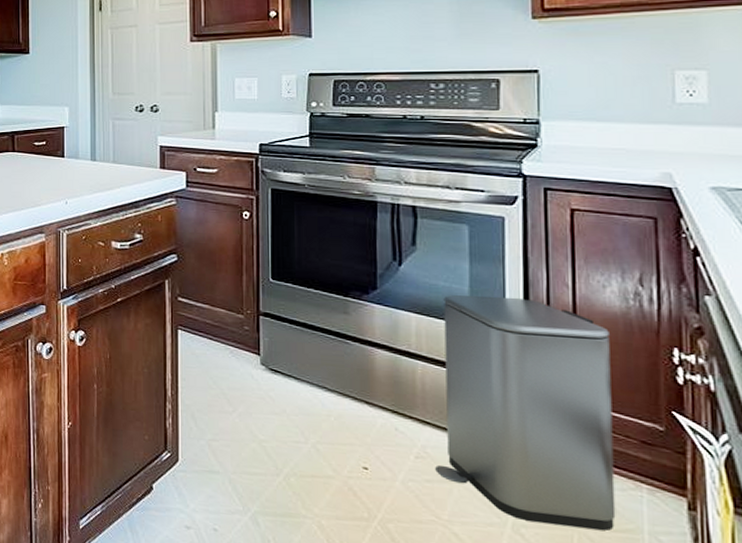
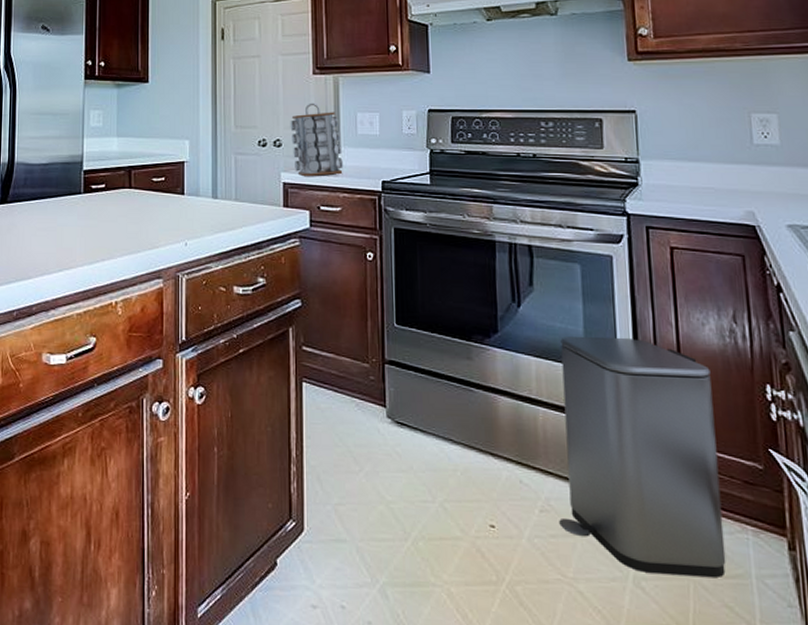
spice rack: none [167,69,220,140] -> present [290,103,343,177]

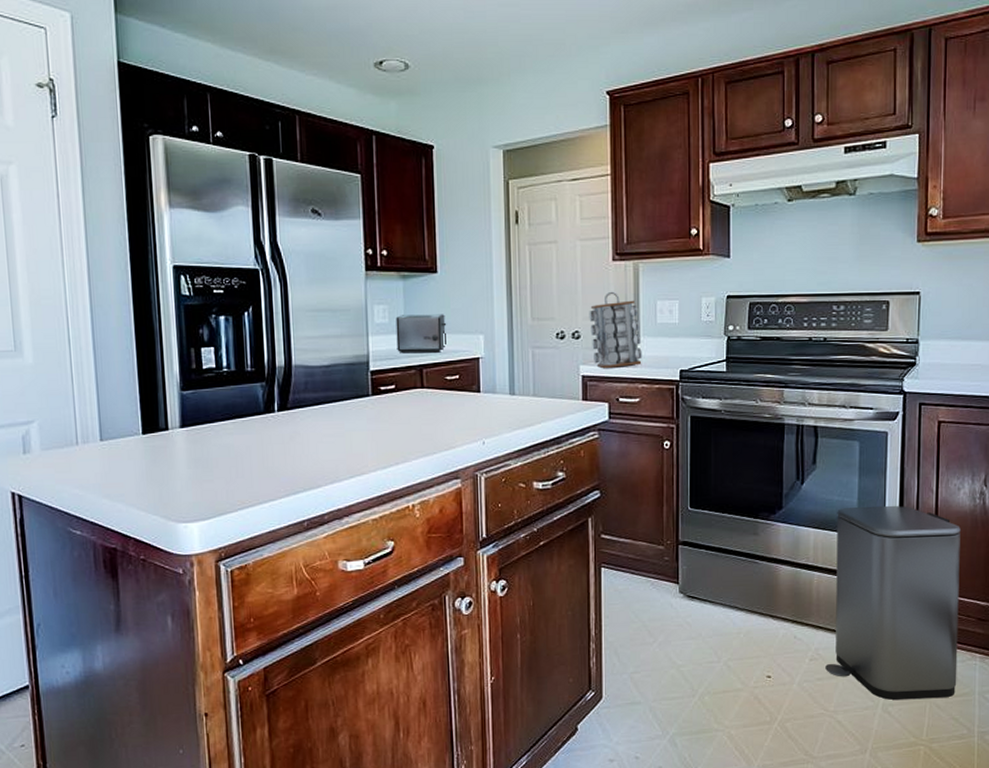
toaster: none [109,120,155,156] -> present [395,314,447,354]

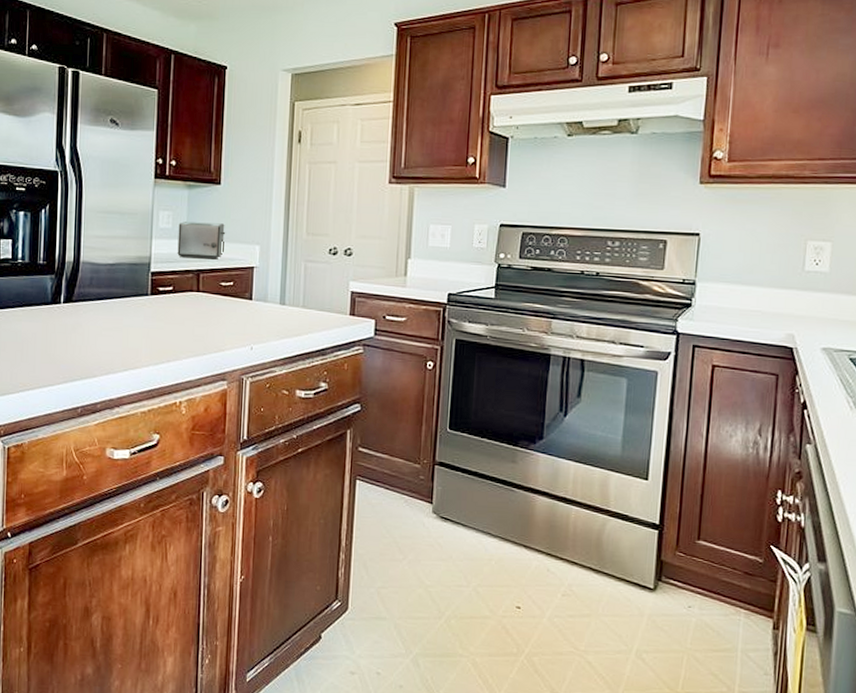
spice rack: present [589,291,642,369] -> none [362,212,412,288]
pedal bin: present [825,506,961,700] -> none [578,444,731,651]

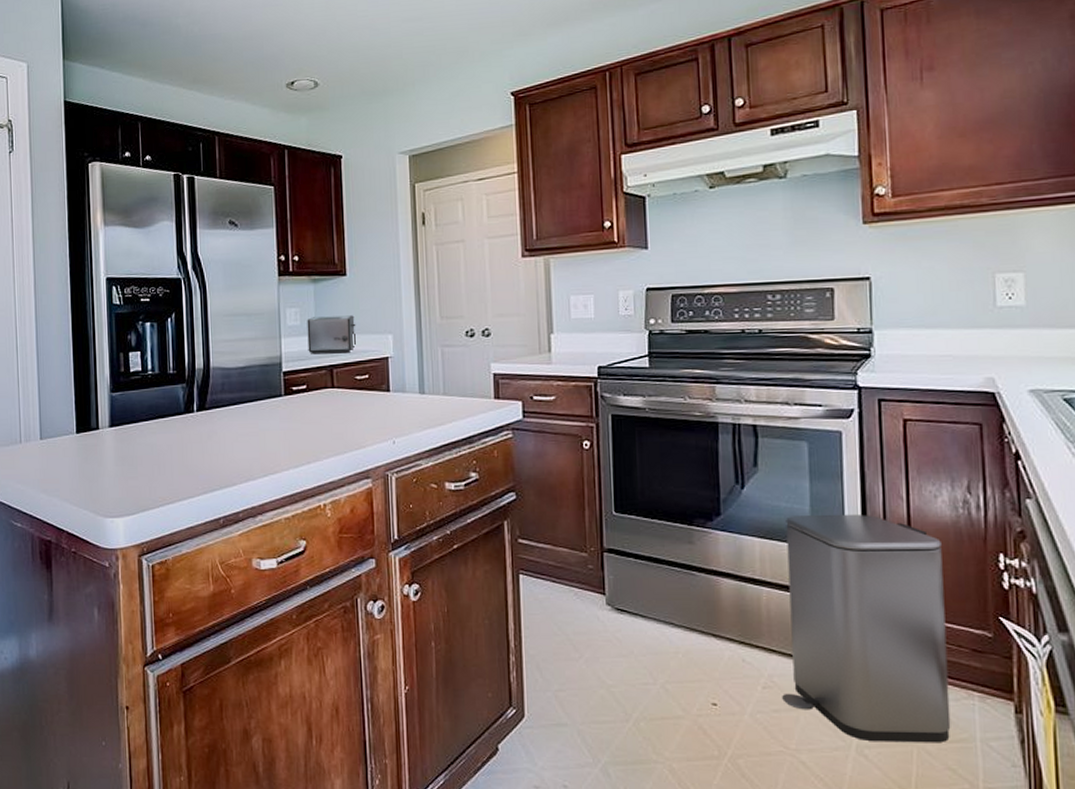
pedal bin: none [578,444,731,651] -> present [782,515,951,742]

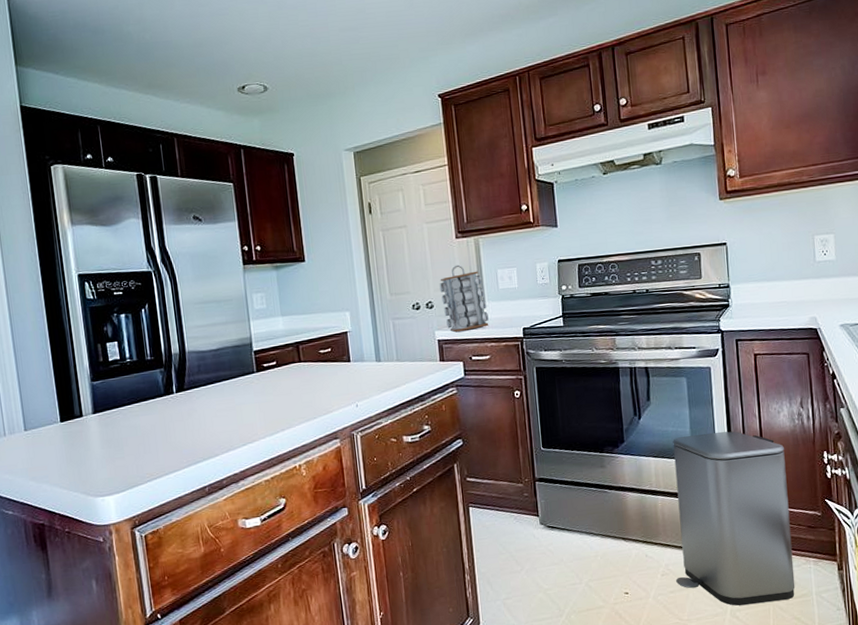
toaster: present [307,315,356,354] -> none [272,296,317,334]
spice rack: none [499,287,556,367] -> present [439,264,489,333]

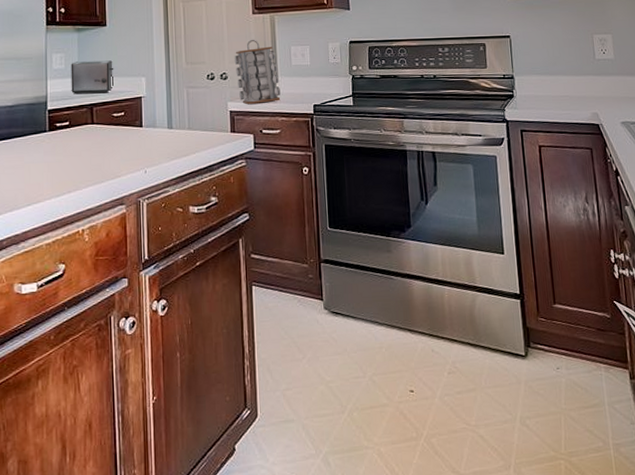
toaster: none [272,296,317,334] -> present [71,60,114,94]
pedal bin: present [673,431,795,606] -> none [459,223,587,412]

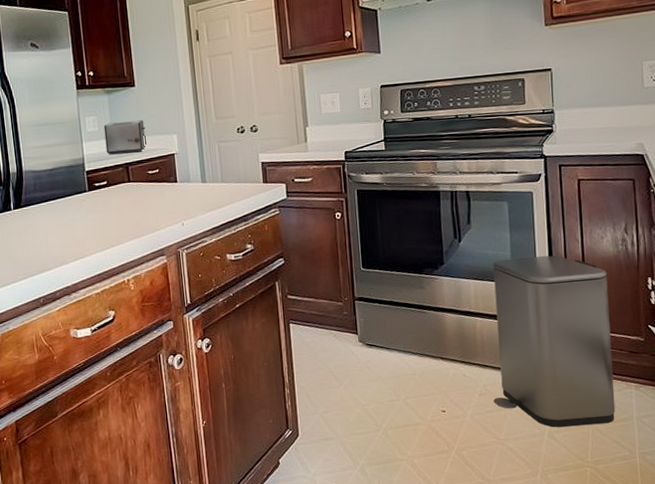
spice rack: present [234,39,281,105] -> none [263,89,311,156]
pedal bin: none [459,223,587,412] -> present [493,255,616,427]

